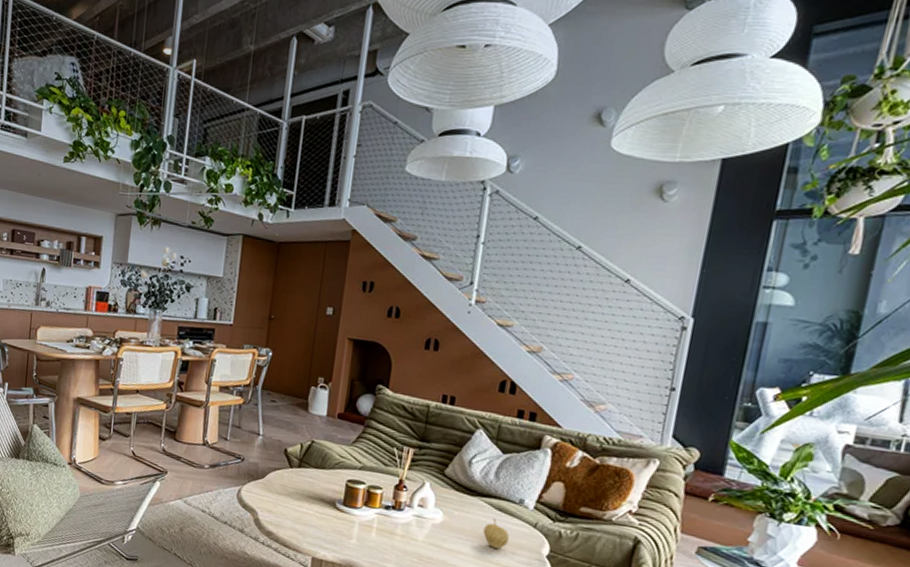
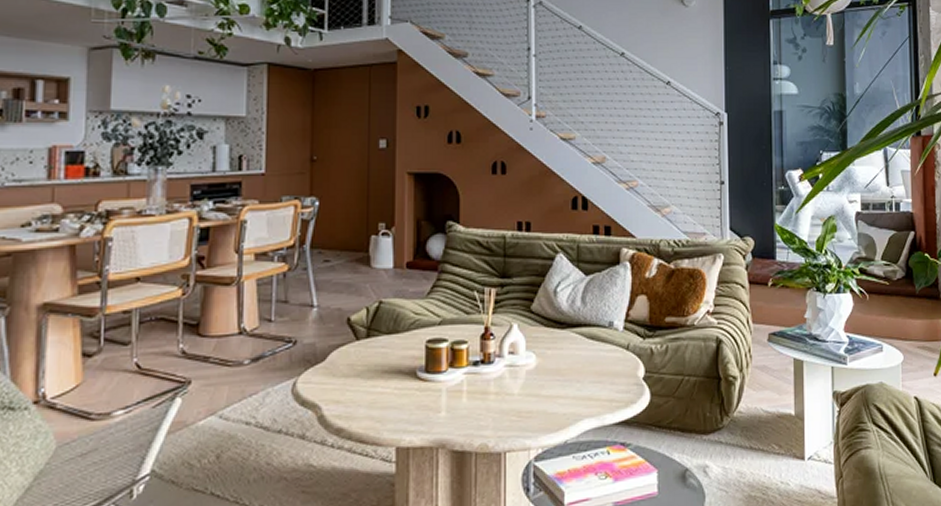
fruit: present [483,518,509,549] -> none [579,348,605,382]

